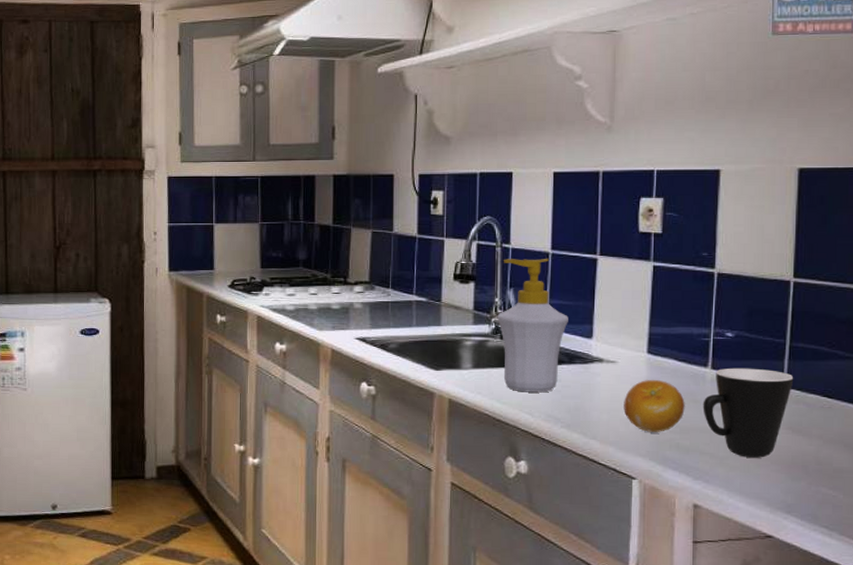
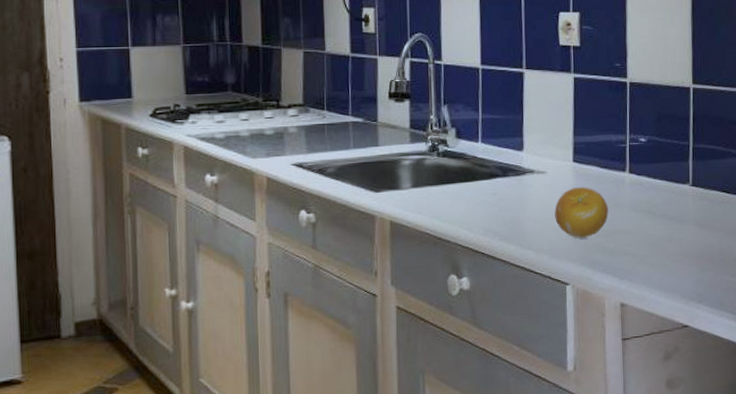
soap bottle: present [497,258,568,393] -> none [433,73,500,209]
mug: present [703,367,794,458] -> none [623,170,698,254]

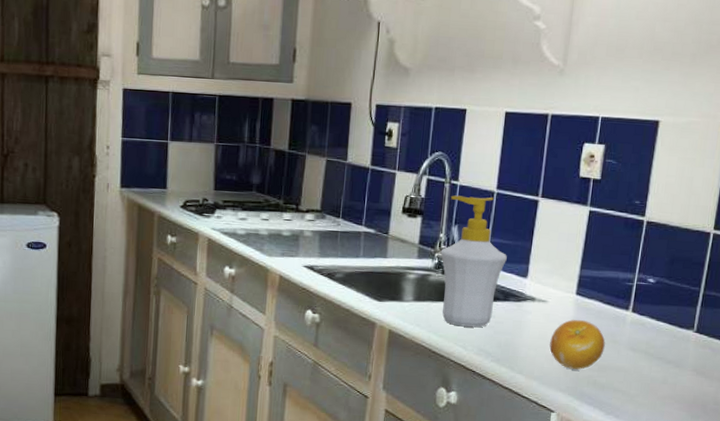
soap bottle: none [433,73,500,209] -> present [440,195,507,328]

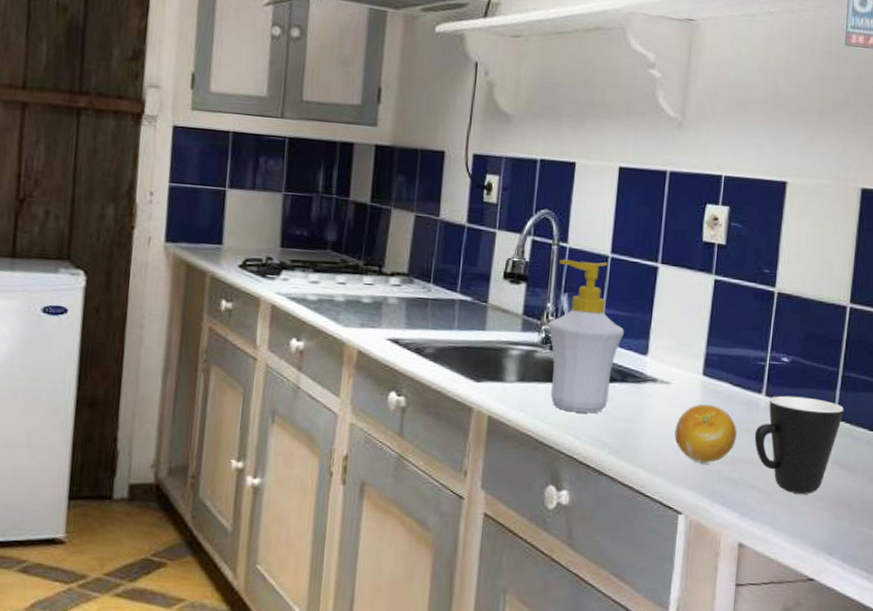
mug: none [620,312,704,397] -> present [754,395,844,494]

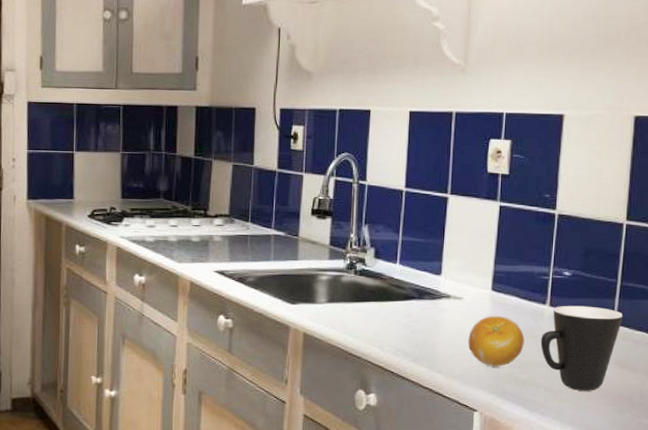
soap bottle: present [548,259,624,414] -> none [352,195,419,327]

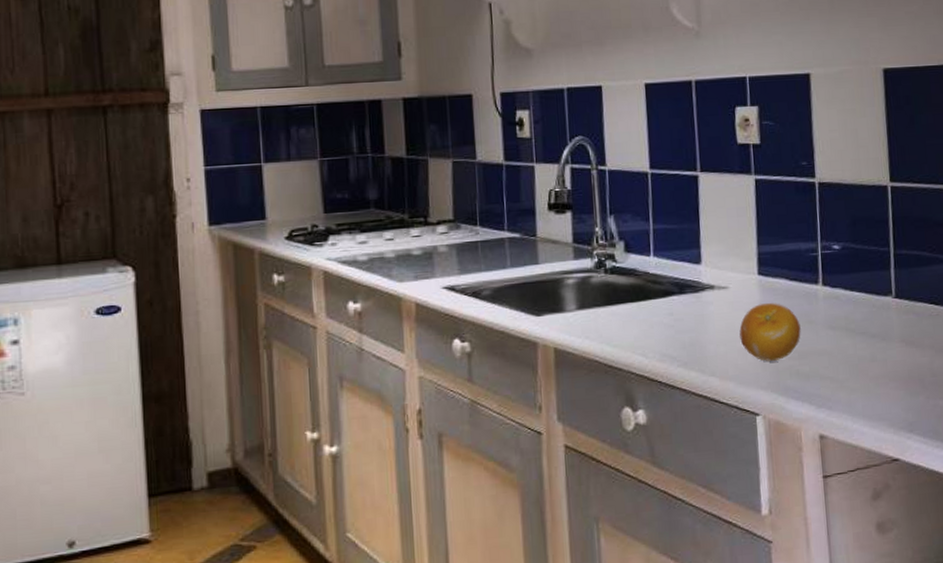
mug: present [540,305,623,391] -> none [817,280,902,378]

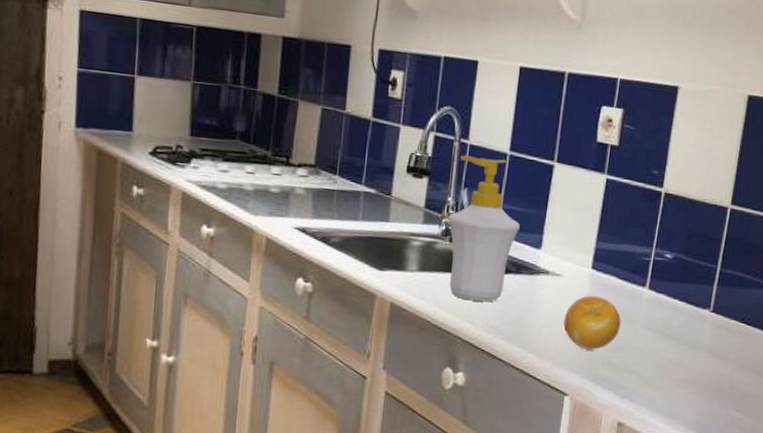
soap bottle: none [599,178,675,332] -> present [448,155,520,302]

